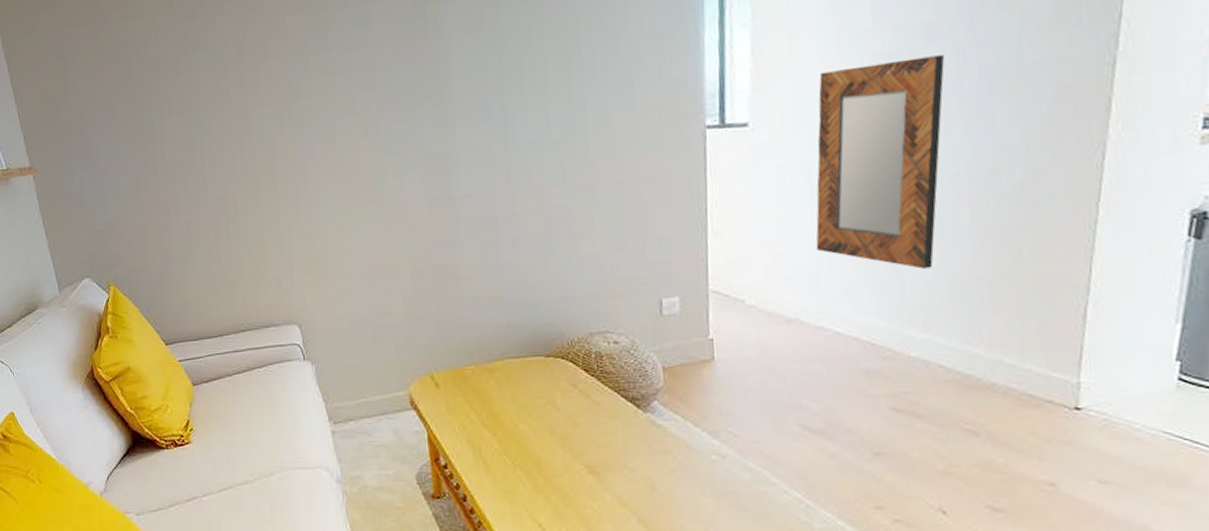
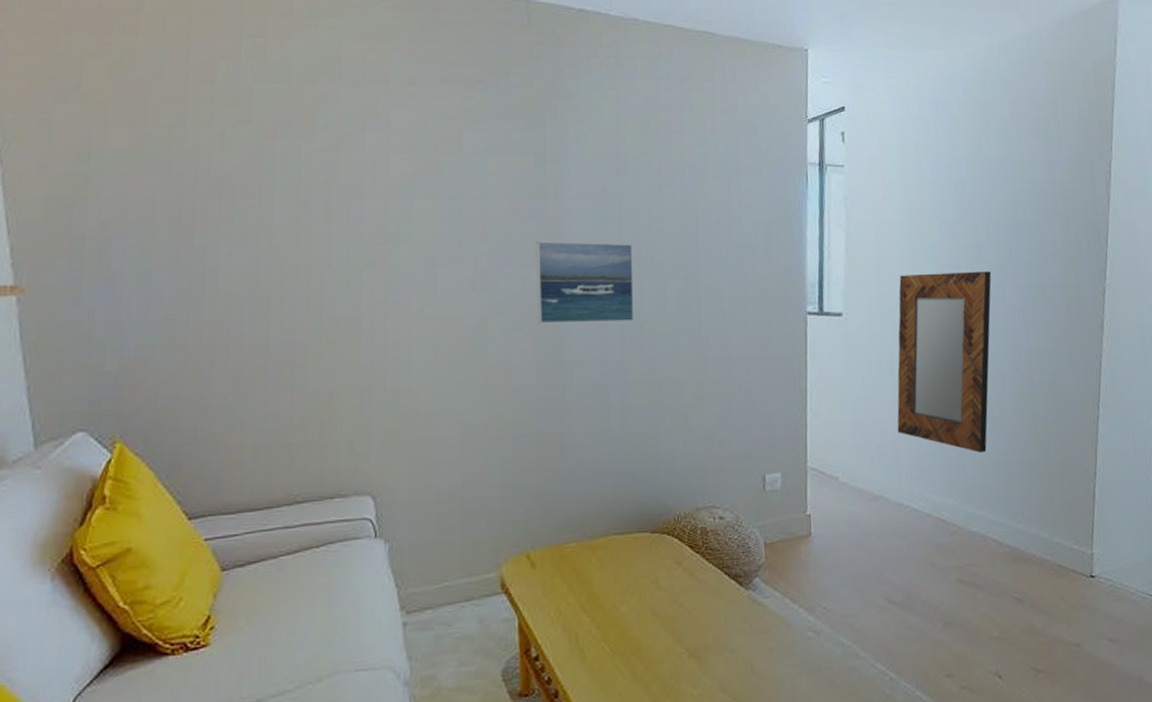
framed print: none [420,74,519,163] -> present [535,240,634,324]

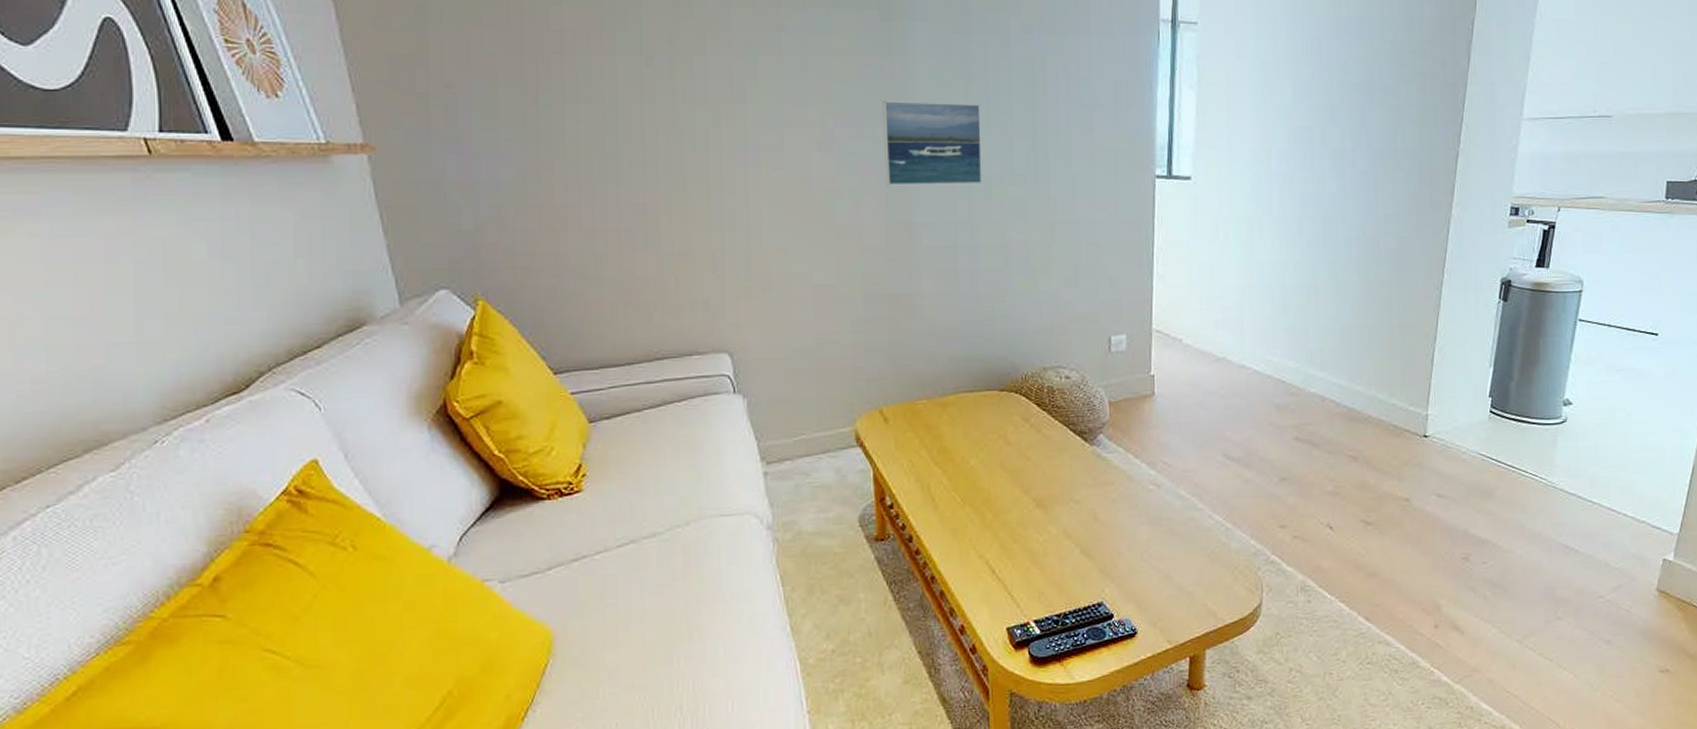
home mirror: present [897,271,992,453] -> none [1242,135,1344,317]

